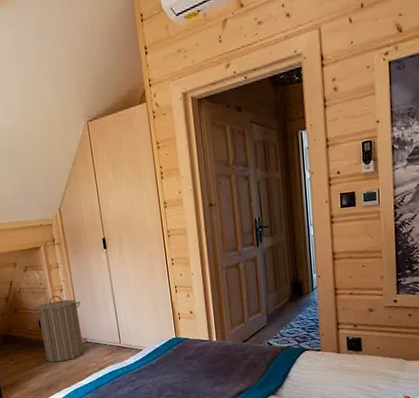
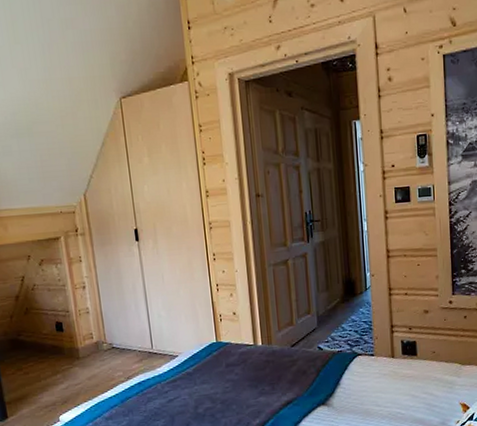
laundry hamper: present [33,295,85,363] -> none [49,293,110,372]

